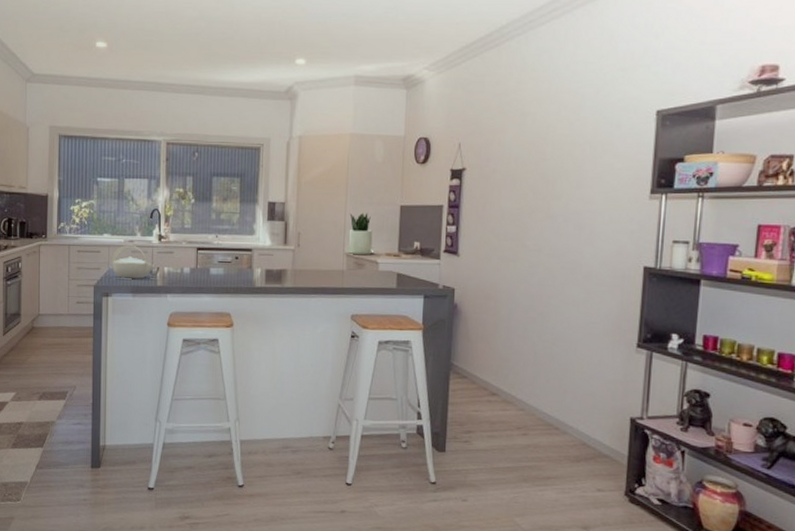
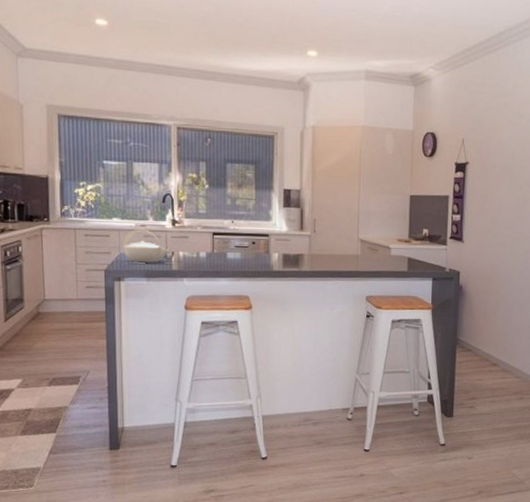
planter: present [347,212,374,256] -> none [361,201,387,241]

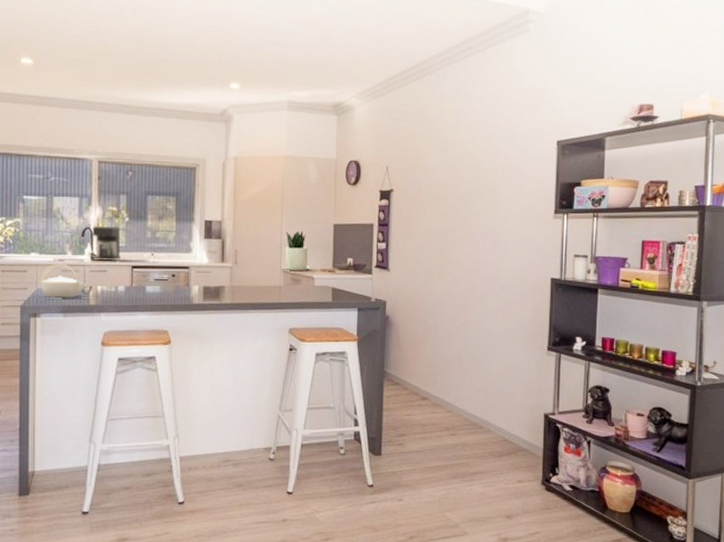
coffee maker: none [172,192,201,227] -> present [90,226,121,261]
planter: none [361,201,387,241] -> present [283,230,310,272]

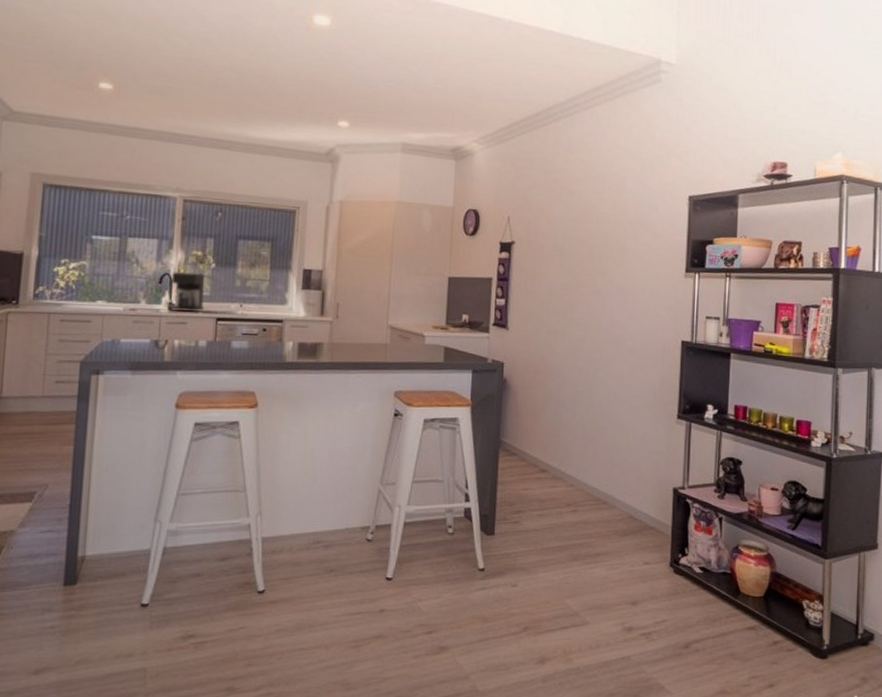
teapot: present [39,263,86,298] -> none [105,313,161,353]
planter: present [283,230,310,272] -> none [391,283,421,328]

